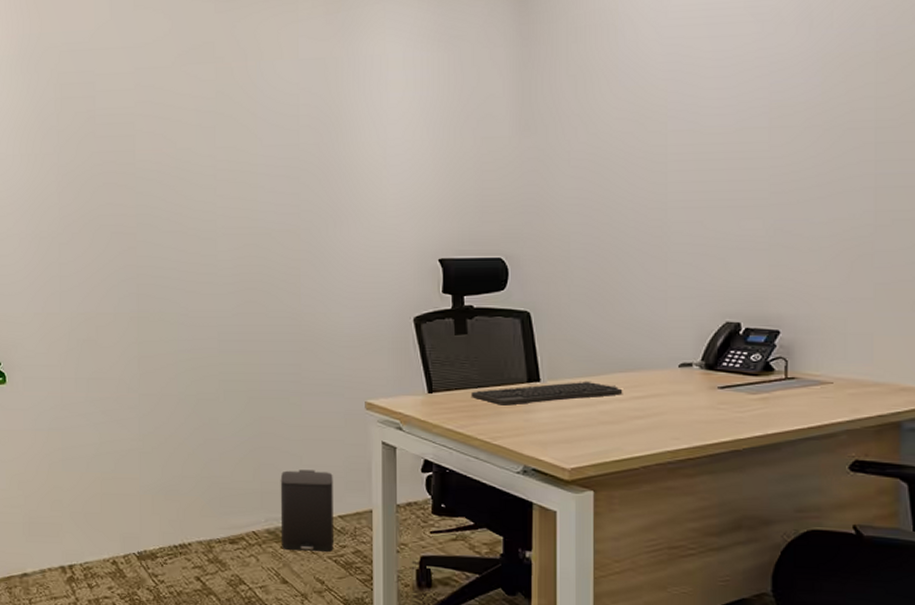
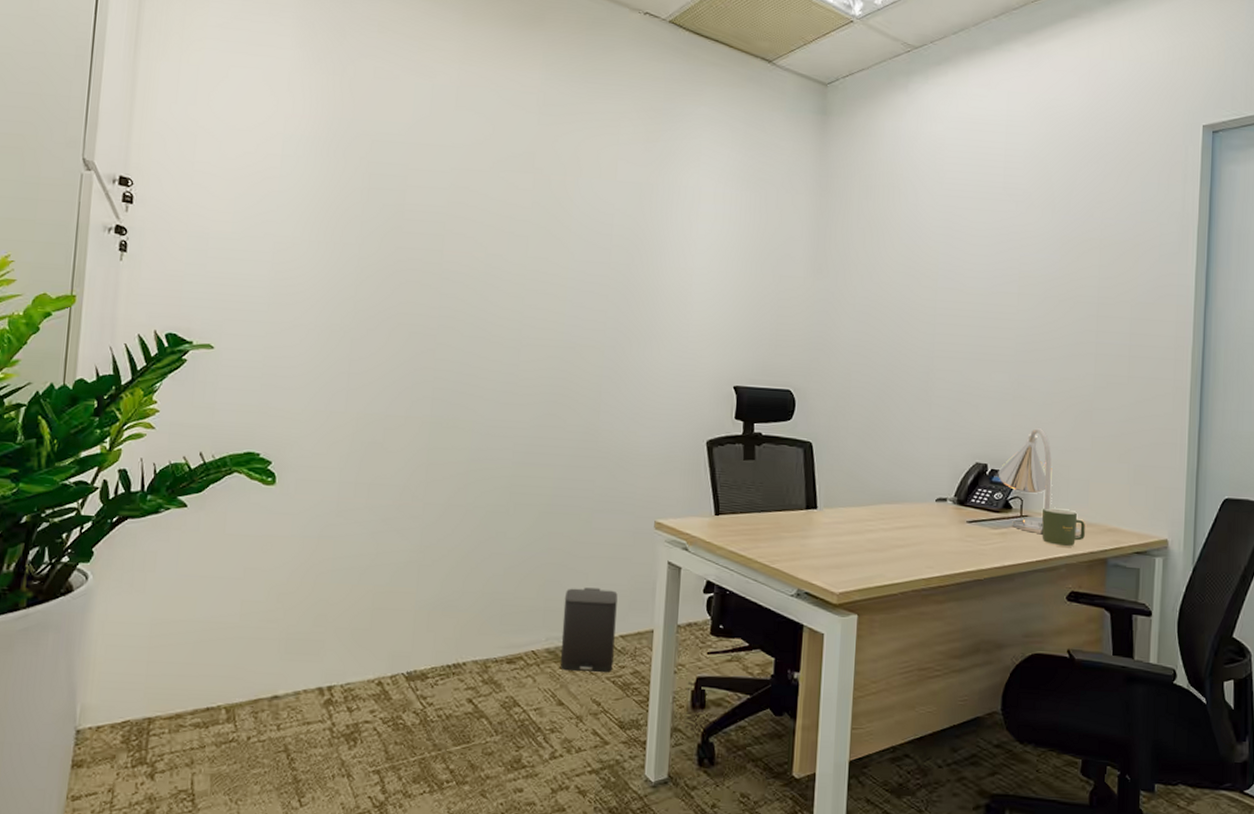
computer keyboard: present [470,382,623,406] -> none [754,511,888,531]
table lamp: none [754,277,865,399] -> present [998,427,1081,537]
mug: none [812,368,870,411] -> present [1041,508,1085,547]

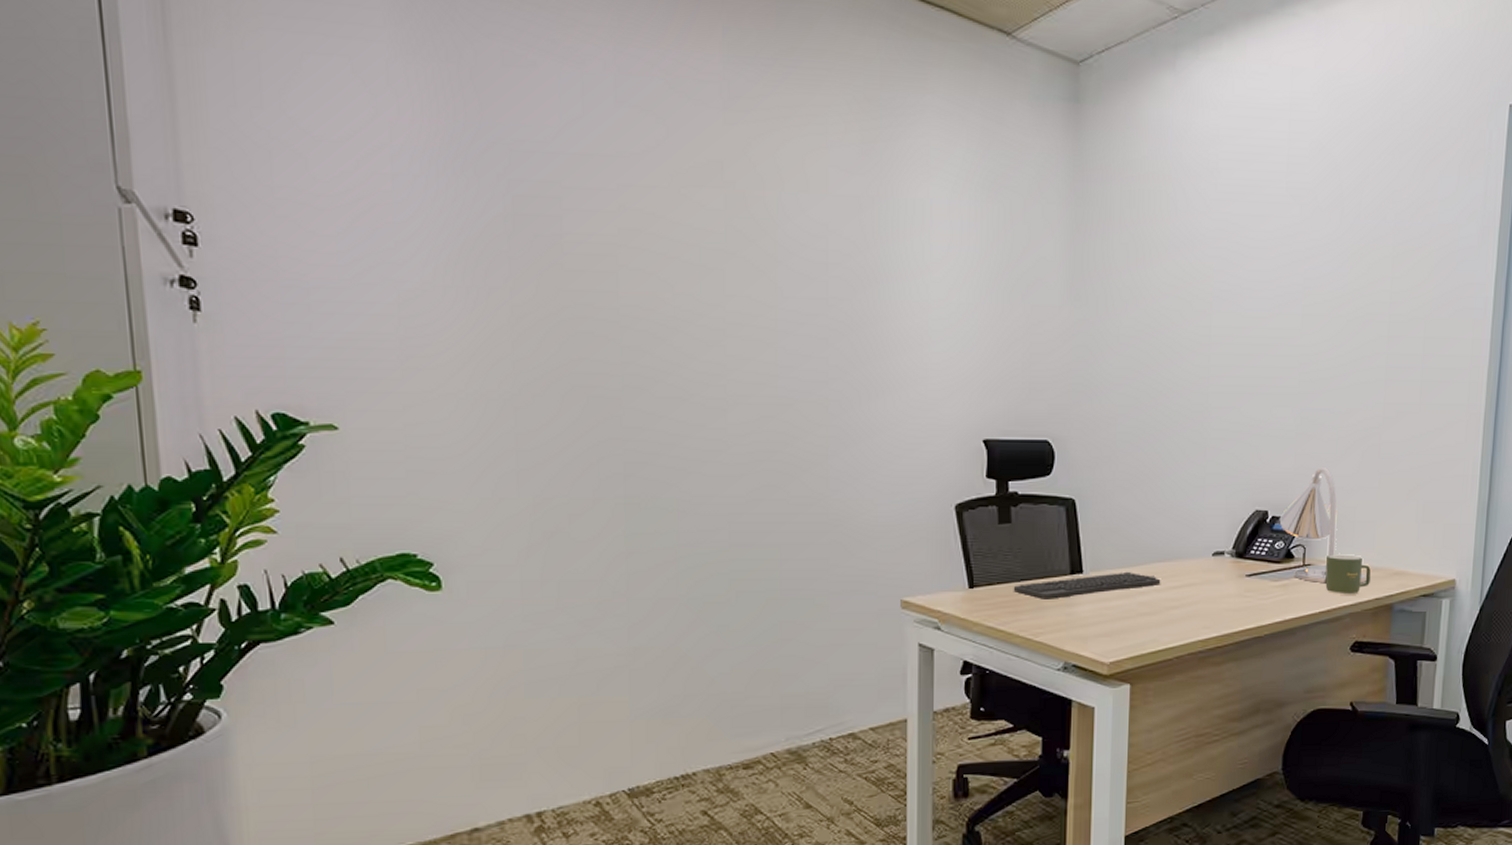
pedal bin: present [560,587,618,672] -> none [803,679,864,770]
computer keyboard: none [754,511,888,531] -> present [1013,573,1161,599]

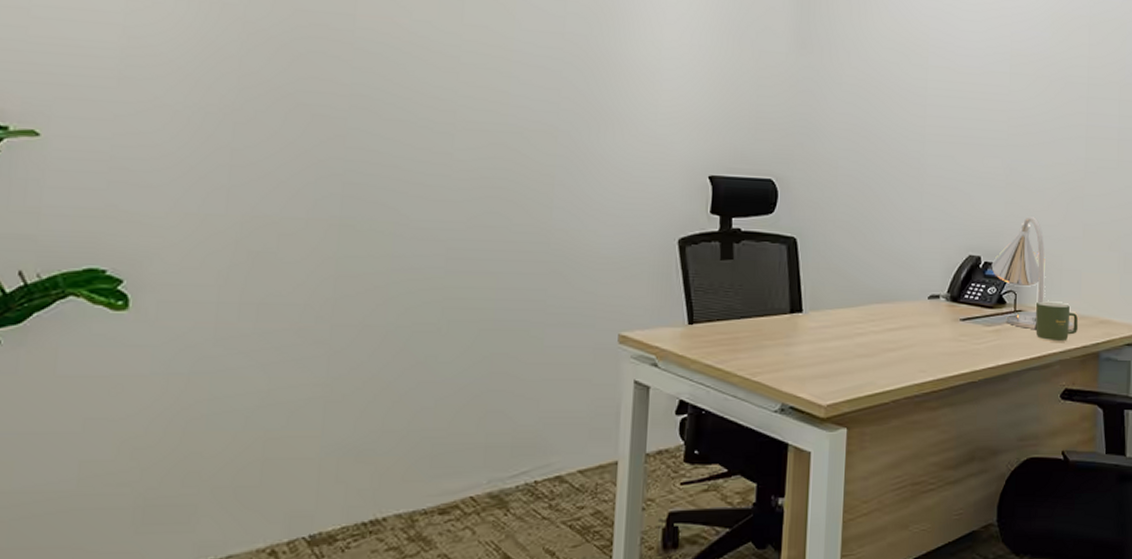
computer keyboard: present [1013,573,1161,599] -> none [732,313,879,338]

